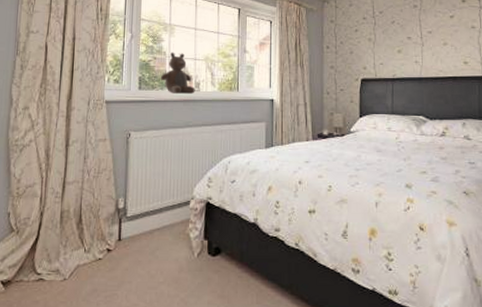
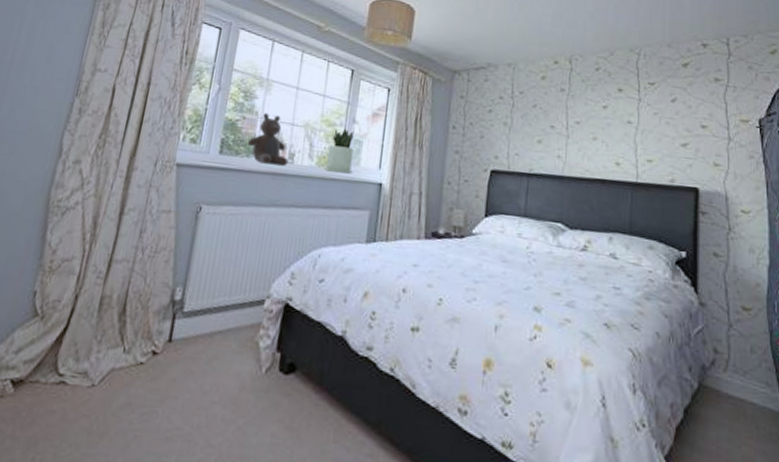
planter: none [224,58,249,94] -> present [323,129,354,174]

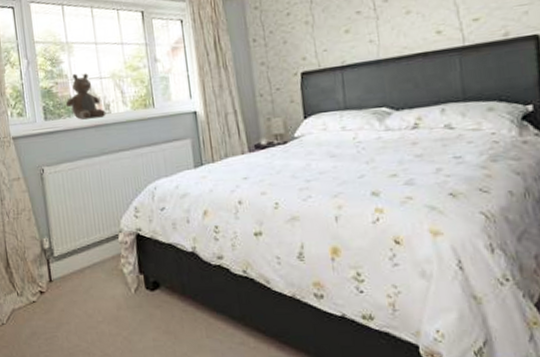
planter: present [323,129,354,174] -> none [138,69,167,113]

